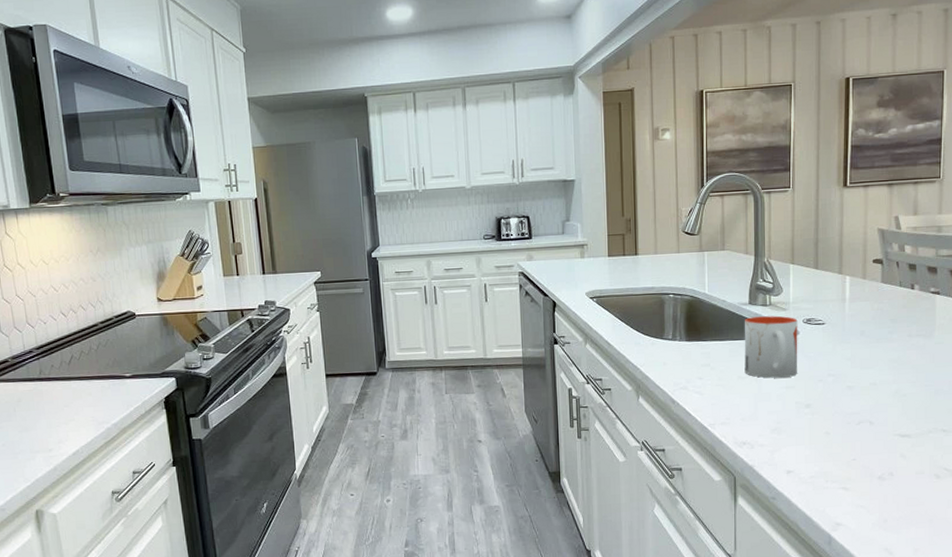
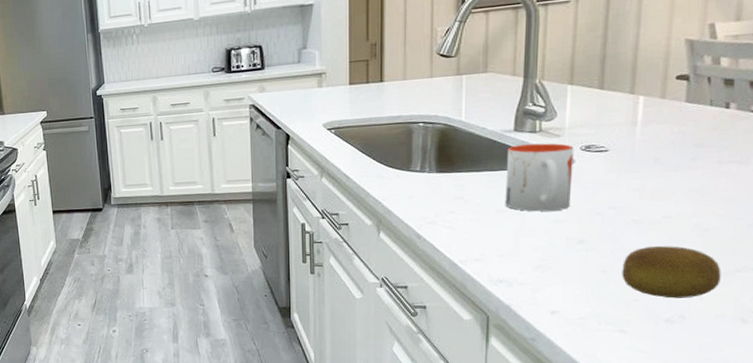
fruit: none [842,409,918,458] -> present [622,246,722,299]

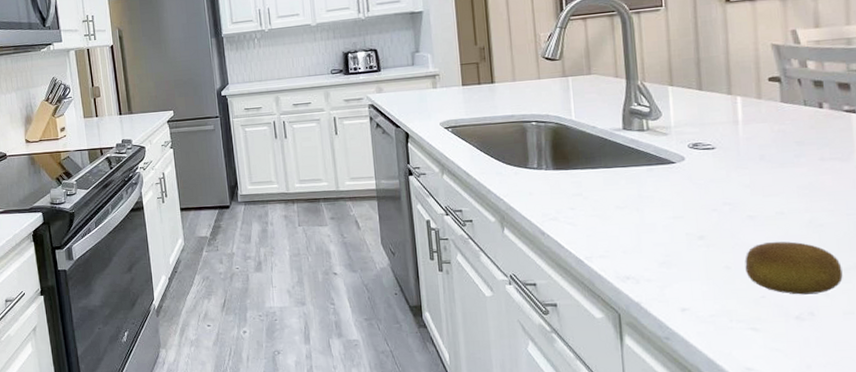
mug: present [505,143,574,212] -> none [619,141,686,208]

